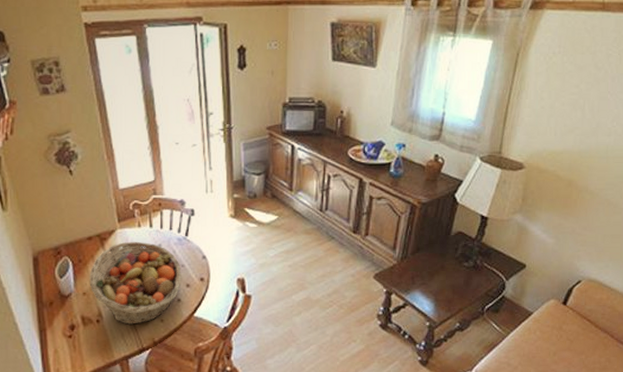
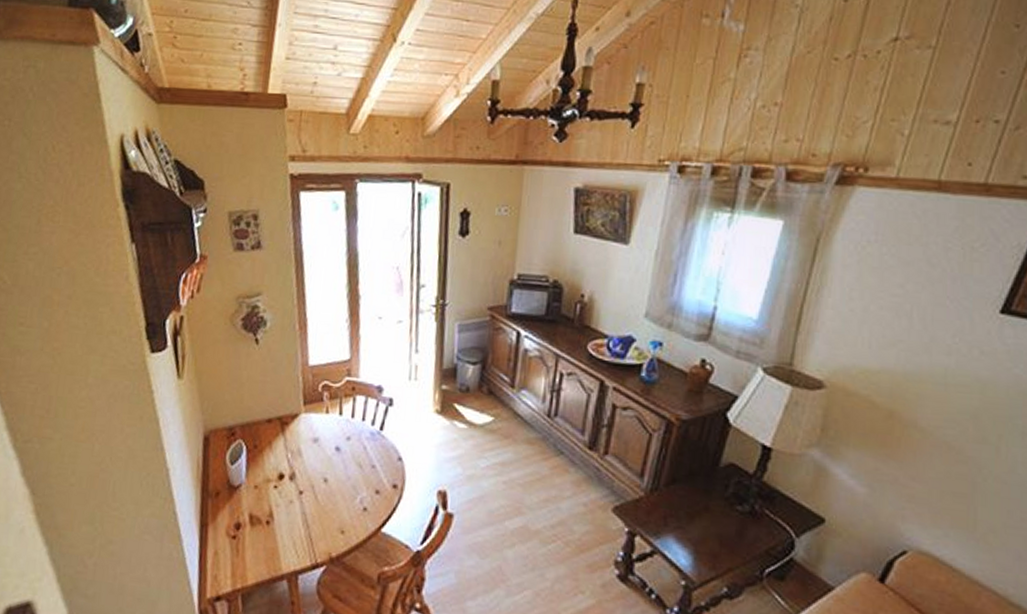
fruit basket: present [89,241,182,325] -> none [263,429,372,533]

